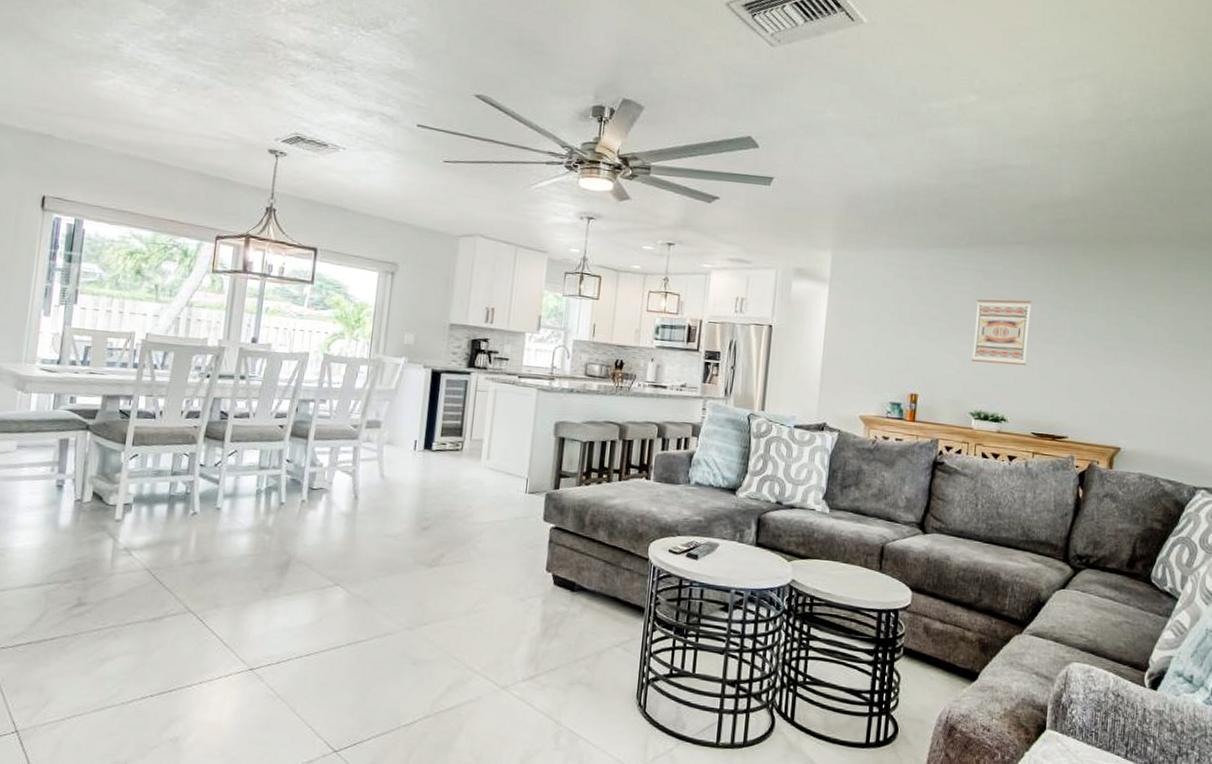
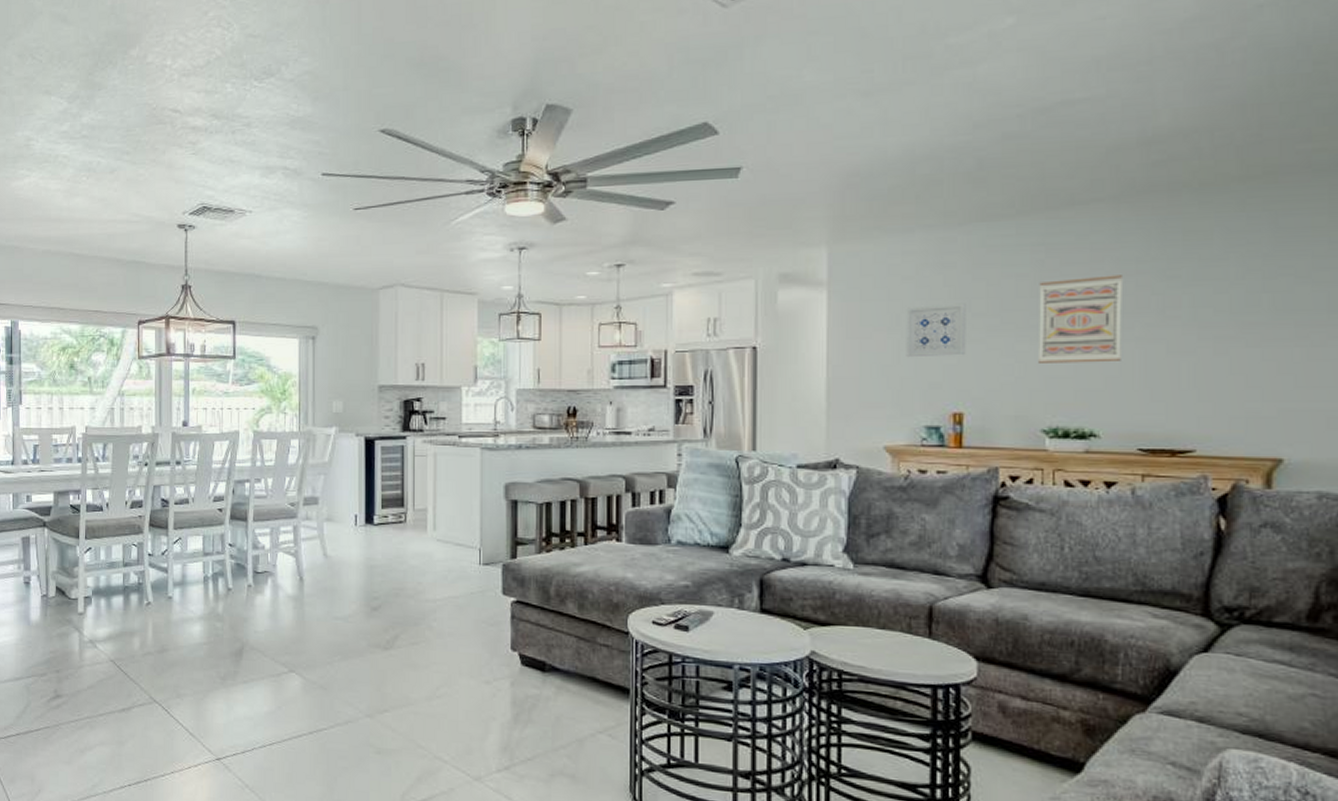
wall art: none [881,307,927,350] -> present [906,303,966,358]

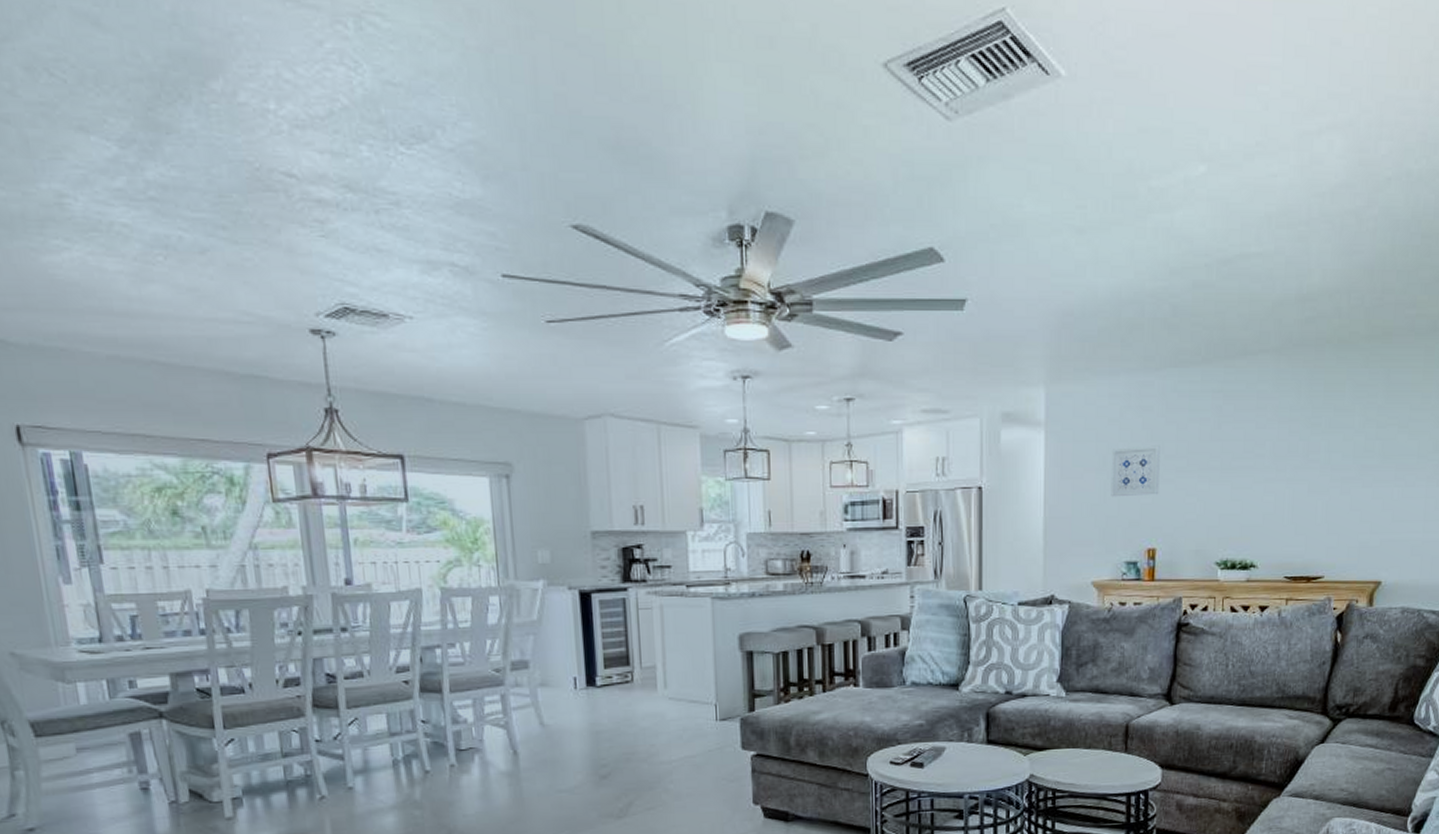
wall art: present [1039,275,1124,363] -> none [1215,422,1281,502]

